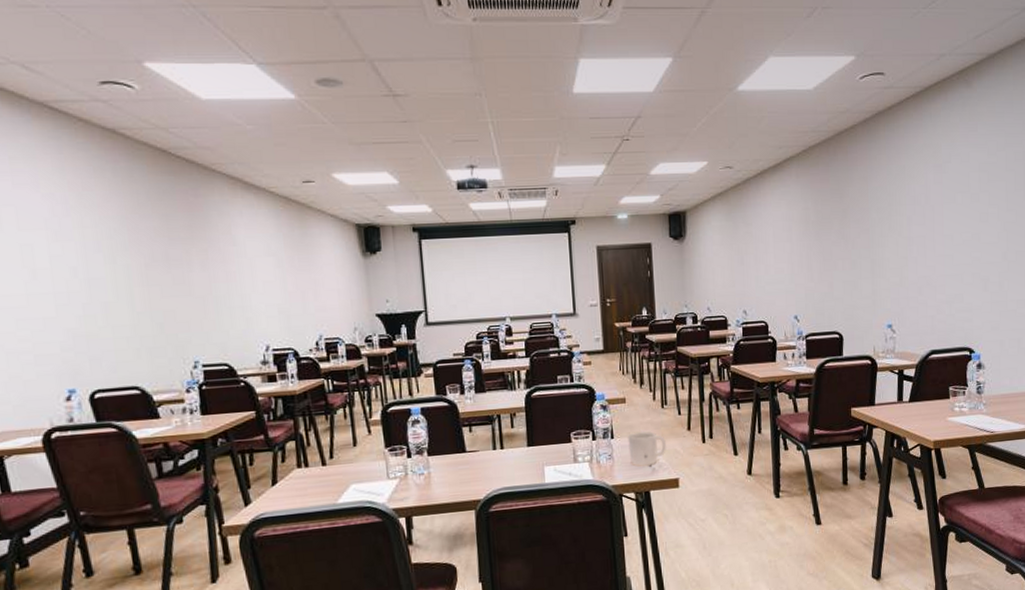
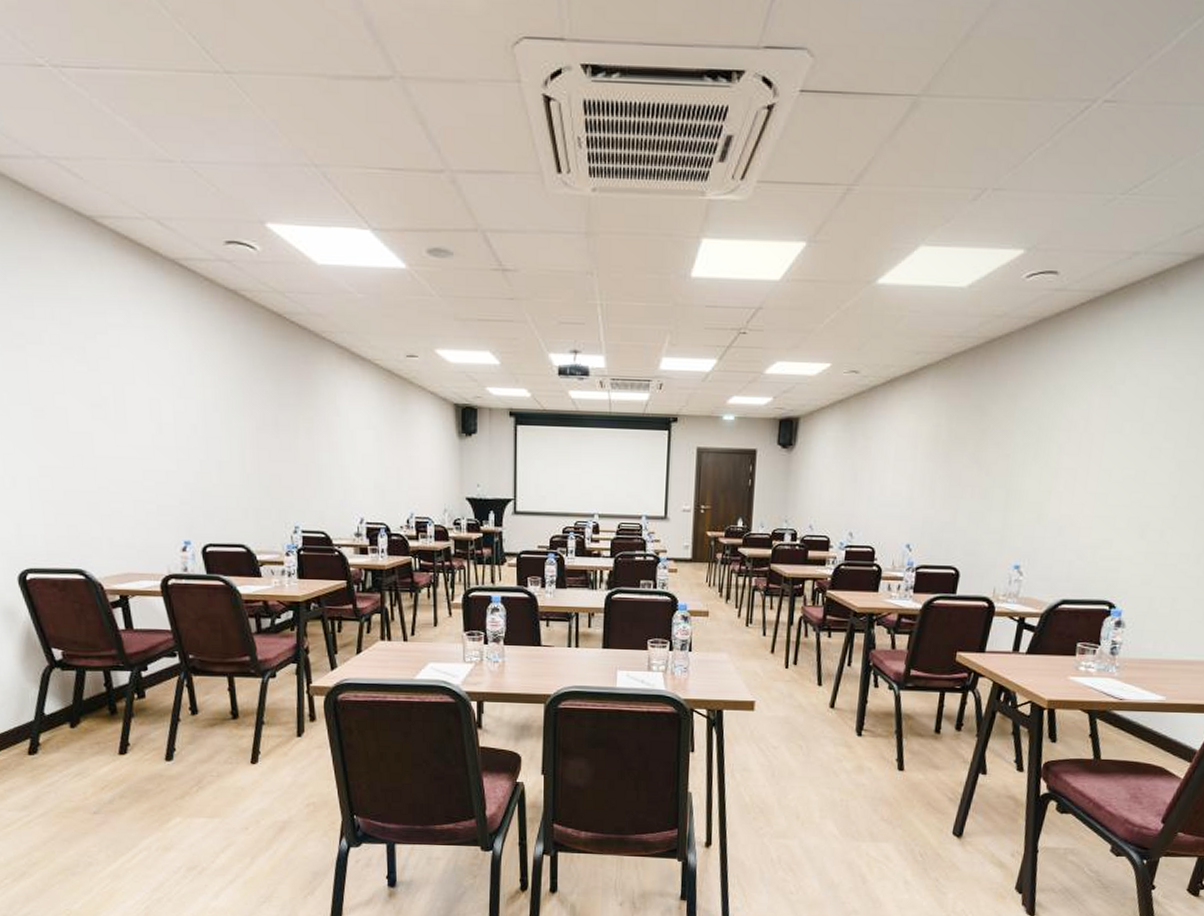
mug: present [628,431,666,467] -> none [705,648,746,684]

